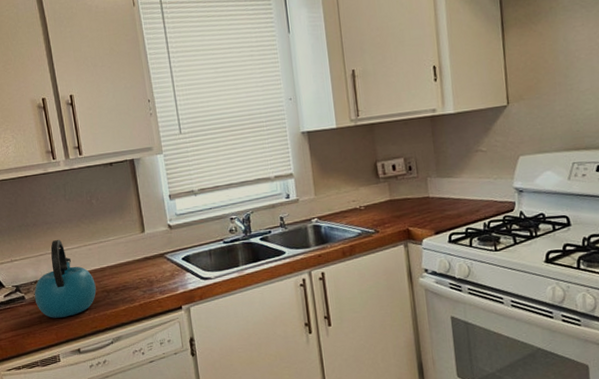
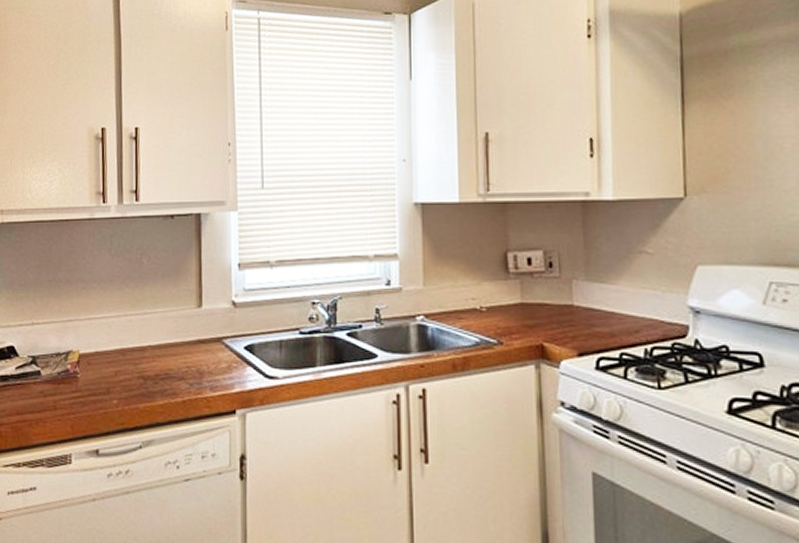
kettle: present [34,239,97,318] -> none [52,303,131,405]

